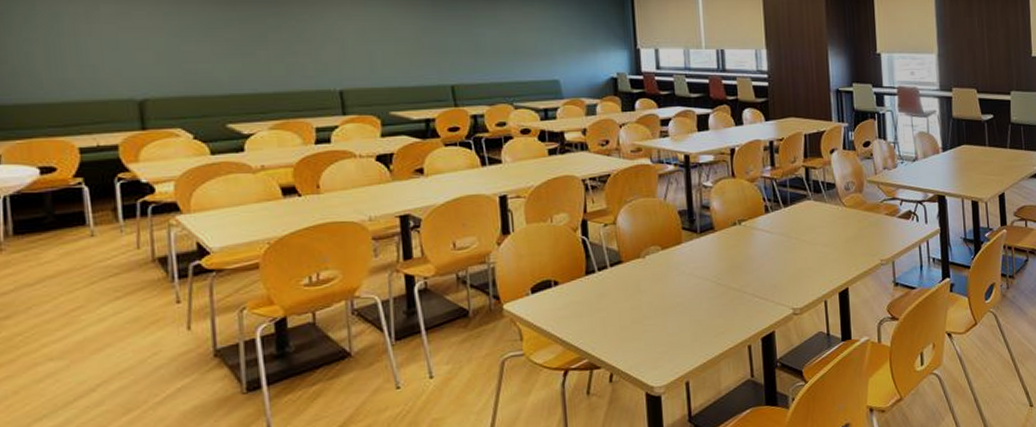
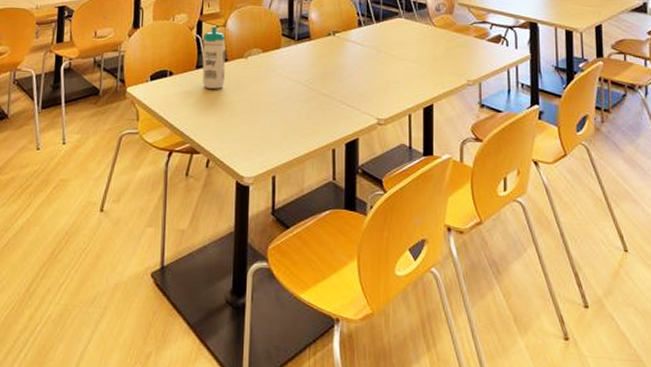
water bottle: none [590,225,621,296] -> present [202,26,226,89]

